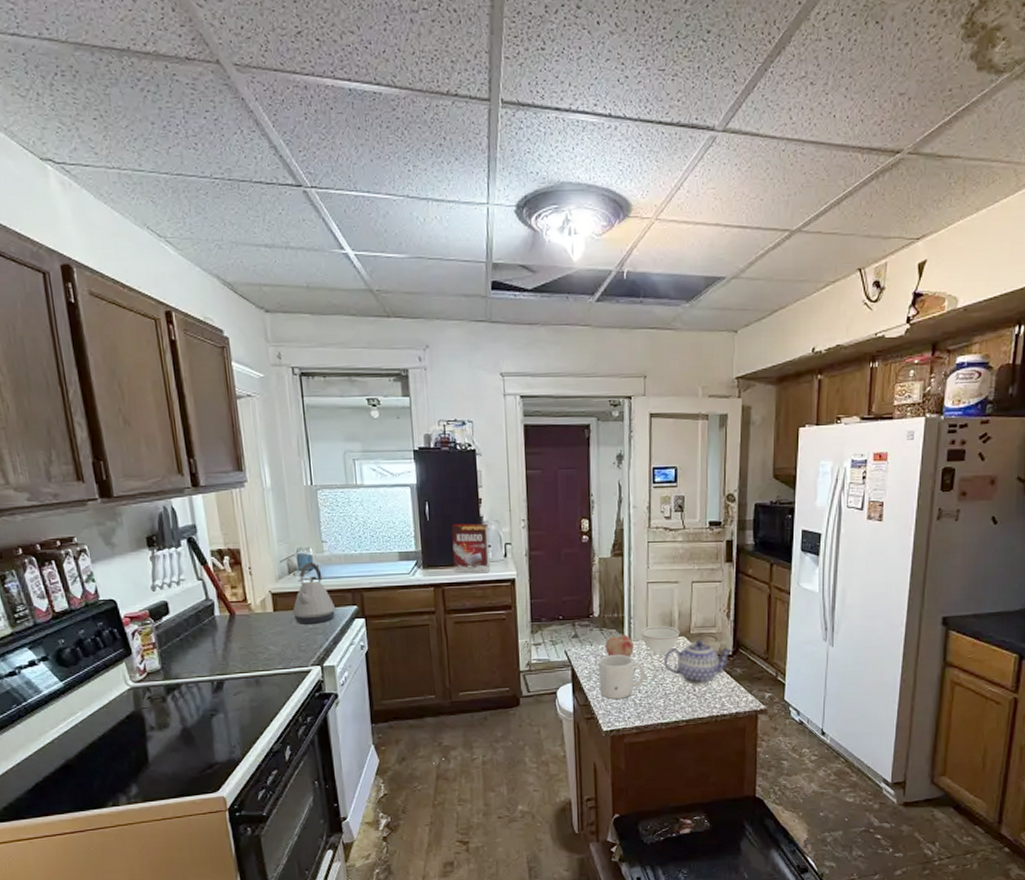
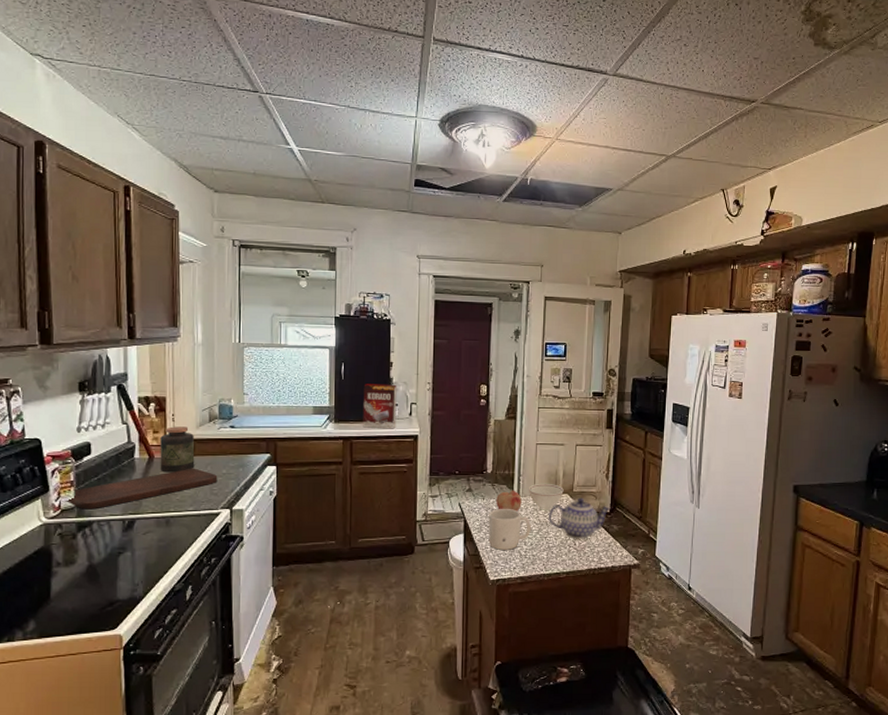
cutting board: none [149,624,305,672] -> present [65,468,218,510]
jar: none [239,580,279,630] -> present [160,426,195,473]
kettle: present [292,562,336,625] -> none [209,412,250,471]

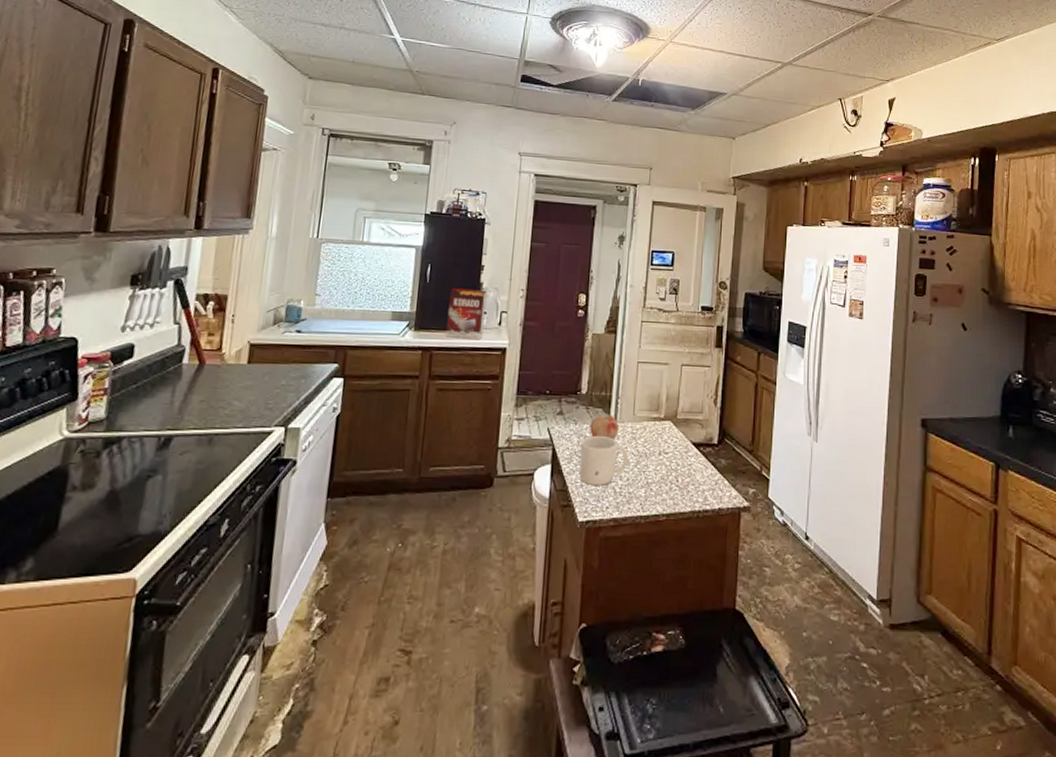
cutting board: present [65,468,218,510] -> none [94,377,276,423]
jar: present [160,426,195,473] -> none [210,329,254,382]
bowl: present [528,483,564,512] -> none [626,407,667,441]
teapot: present [548,497,611,539] -> none [647,425,719,475]

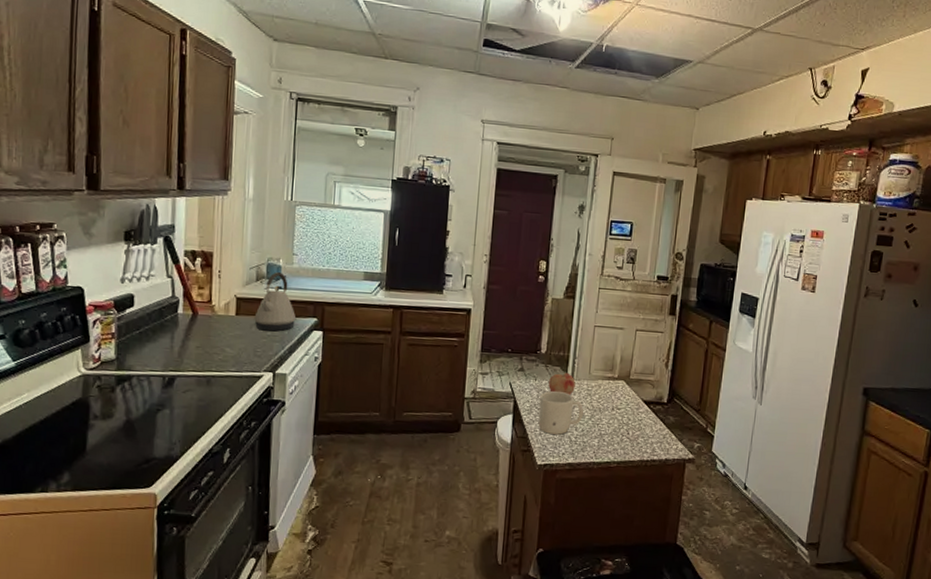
kettle: none [268,315,315,382] -> present [254,272,297,332]
cereal box: present [445,288,487,340] -> none [414,251,452,301]

